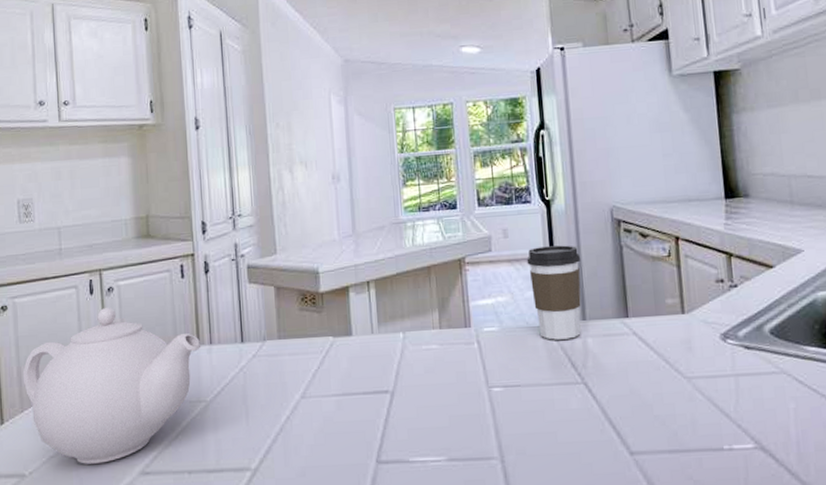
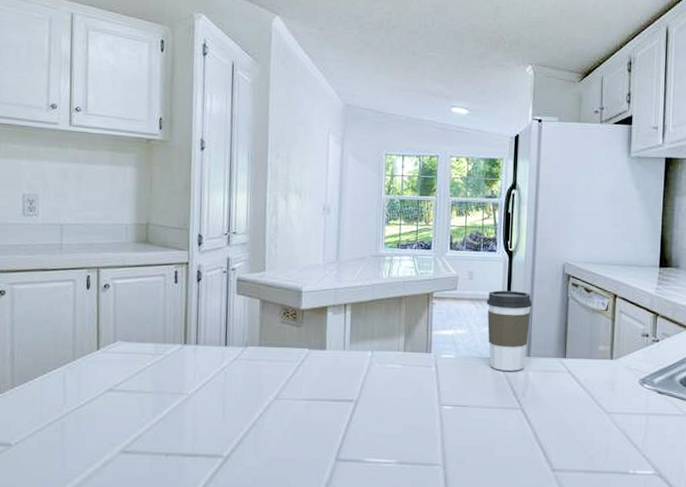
teapot: present [23,307,201,464] -> none [16,301,188,440]

